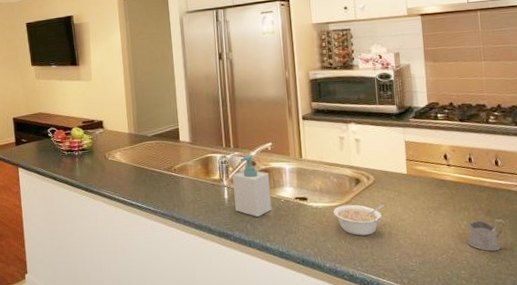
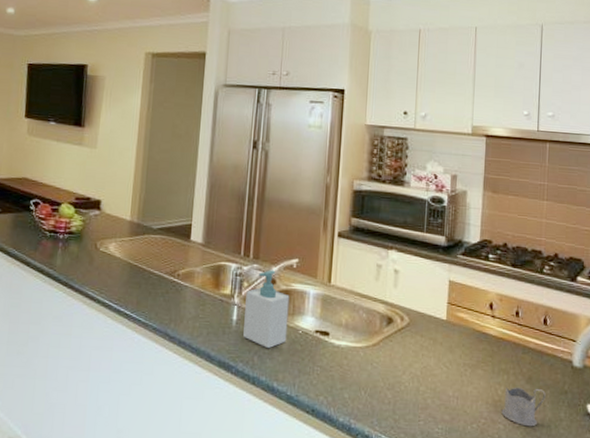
legume: present [333,204,385,236] -> none [356,347,417,389]

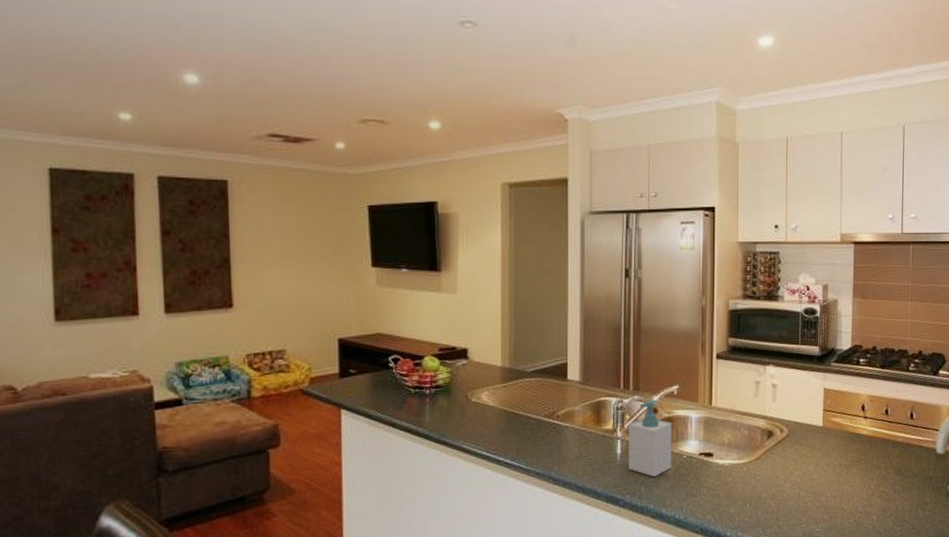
tea glass holder: present [501,387,546,427] -> none [875,478,913,514]

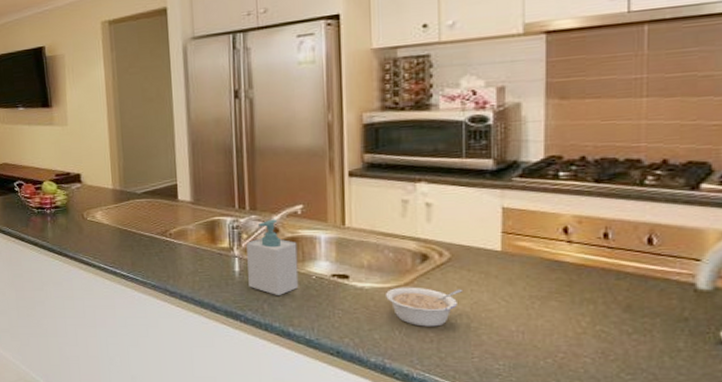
legume: none [740,461,797,499] -> present [385,287,464,327]

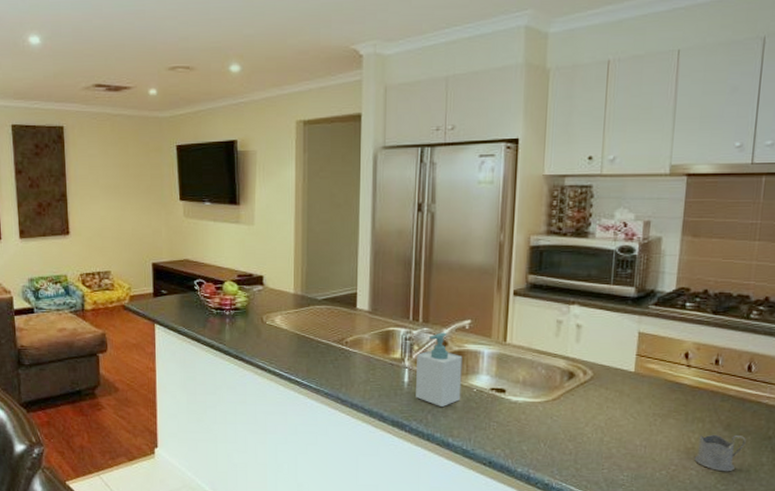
legume: present [385,287,464,327] -> none [535,402,601,440]
tea glass holder: none [587,317,654,359] -> present [694,434,746,472]

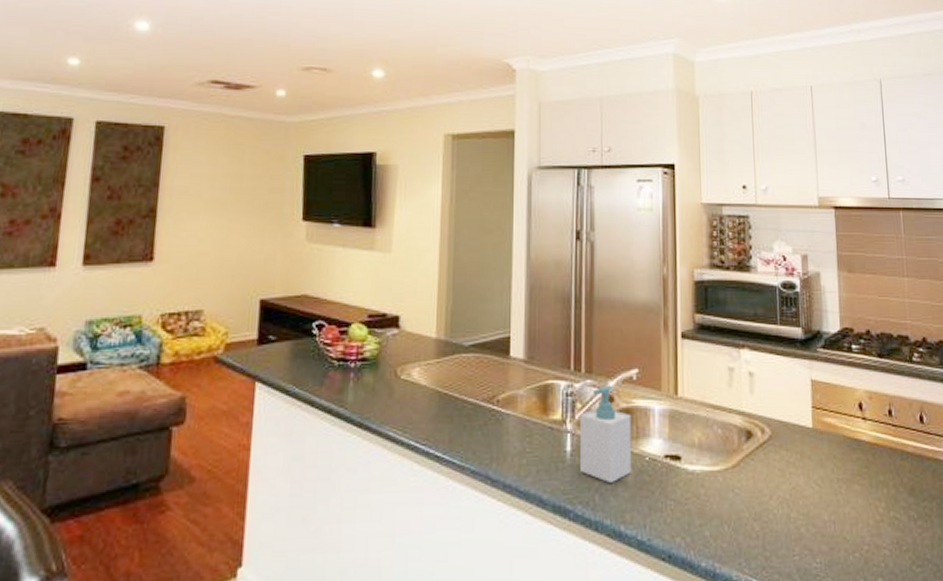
tea glass holder: present [694,434,746,472] -> none [885,500,932,549]

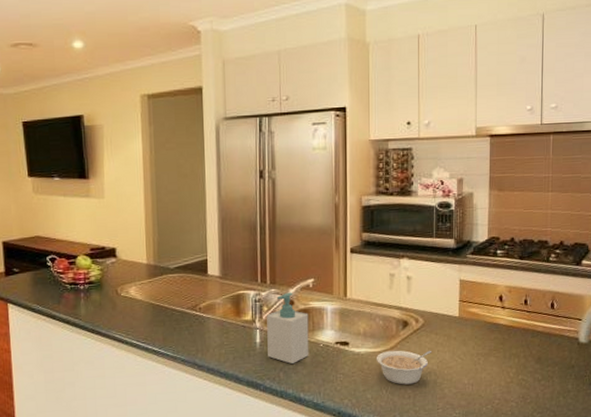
legume: none [714,470,783,519] -> present [376,350,433,385]

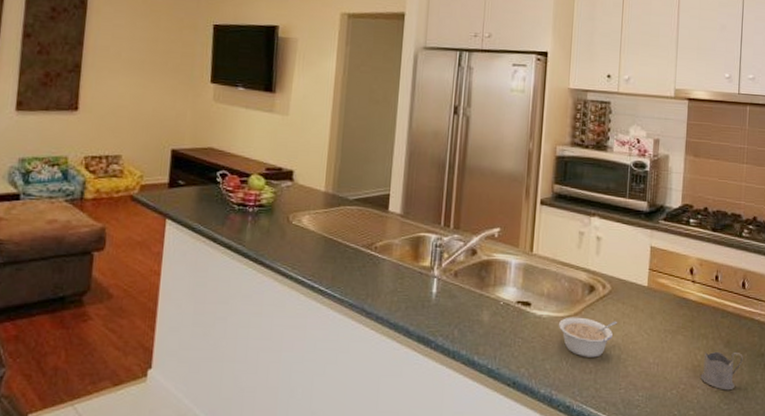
soap bottle: present [267,292,309,365] -> none [443,240,491,322]
tea glass holder: none [514,366,554,401] -> present [700,351,743,391]

